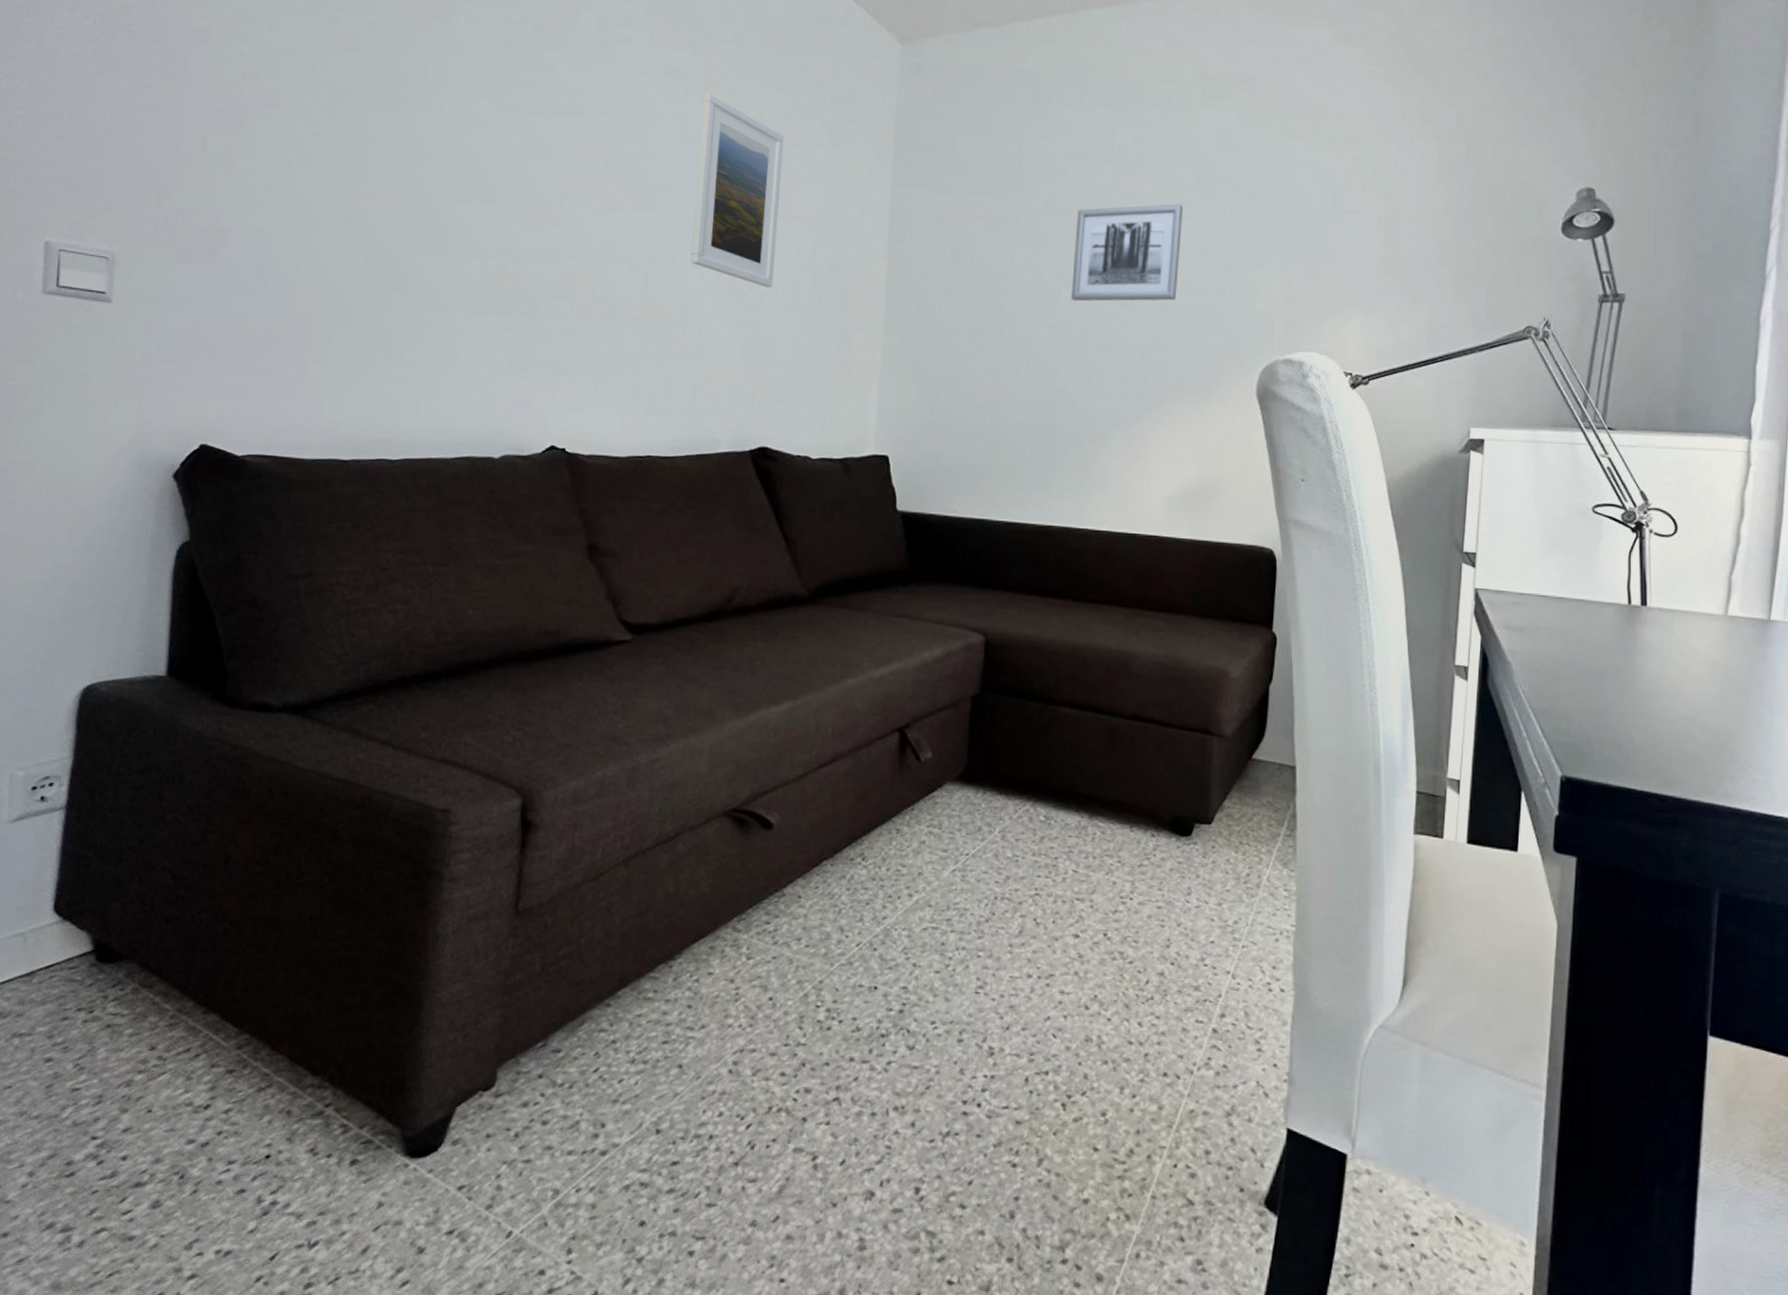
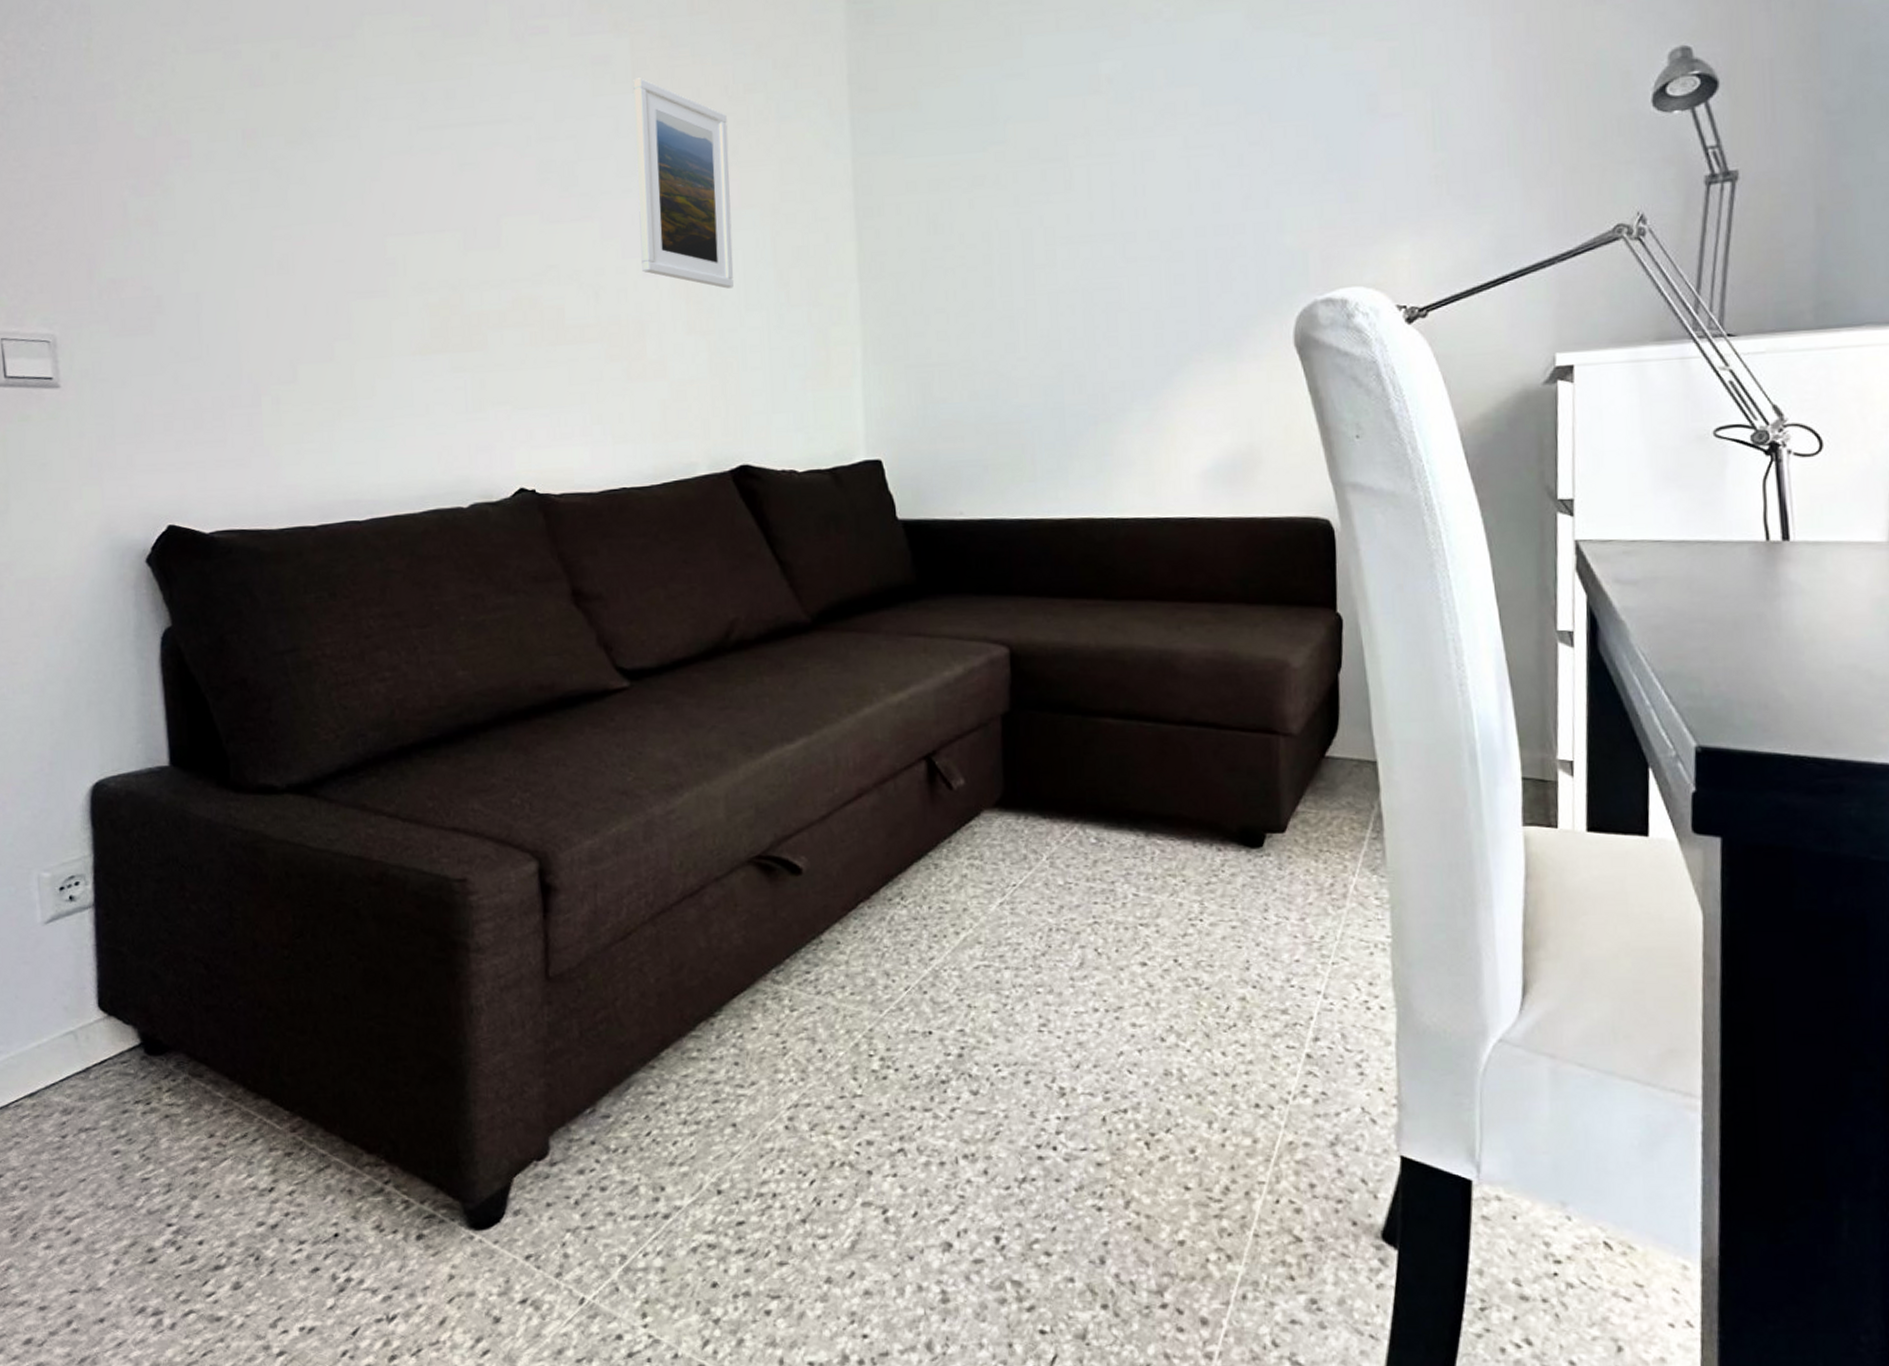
wall art: present [1071,204,1183,302] -> none [1066,132,1191,262]

